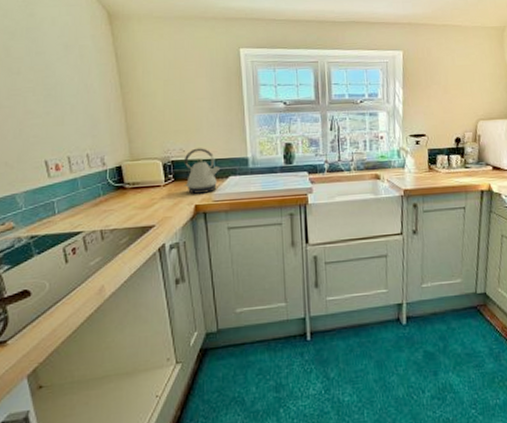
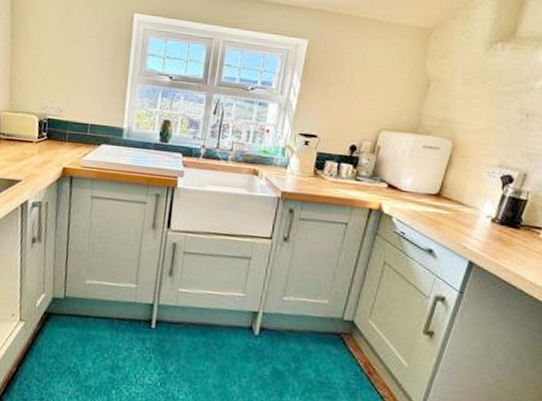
kettle: present [184,148,221,194] -> none [55,110,94,158]

